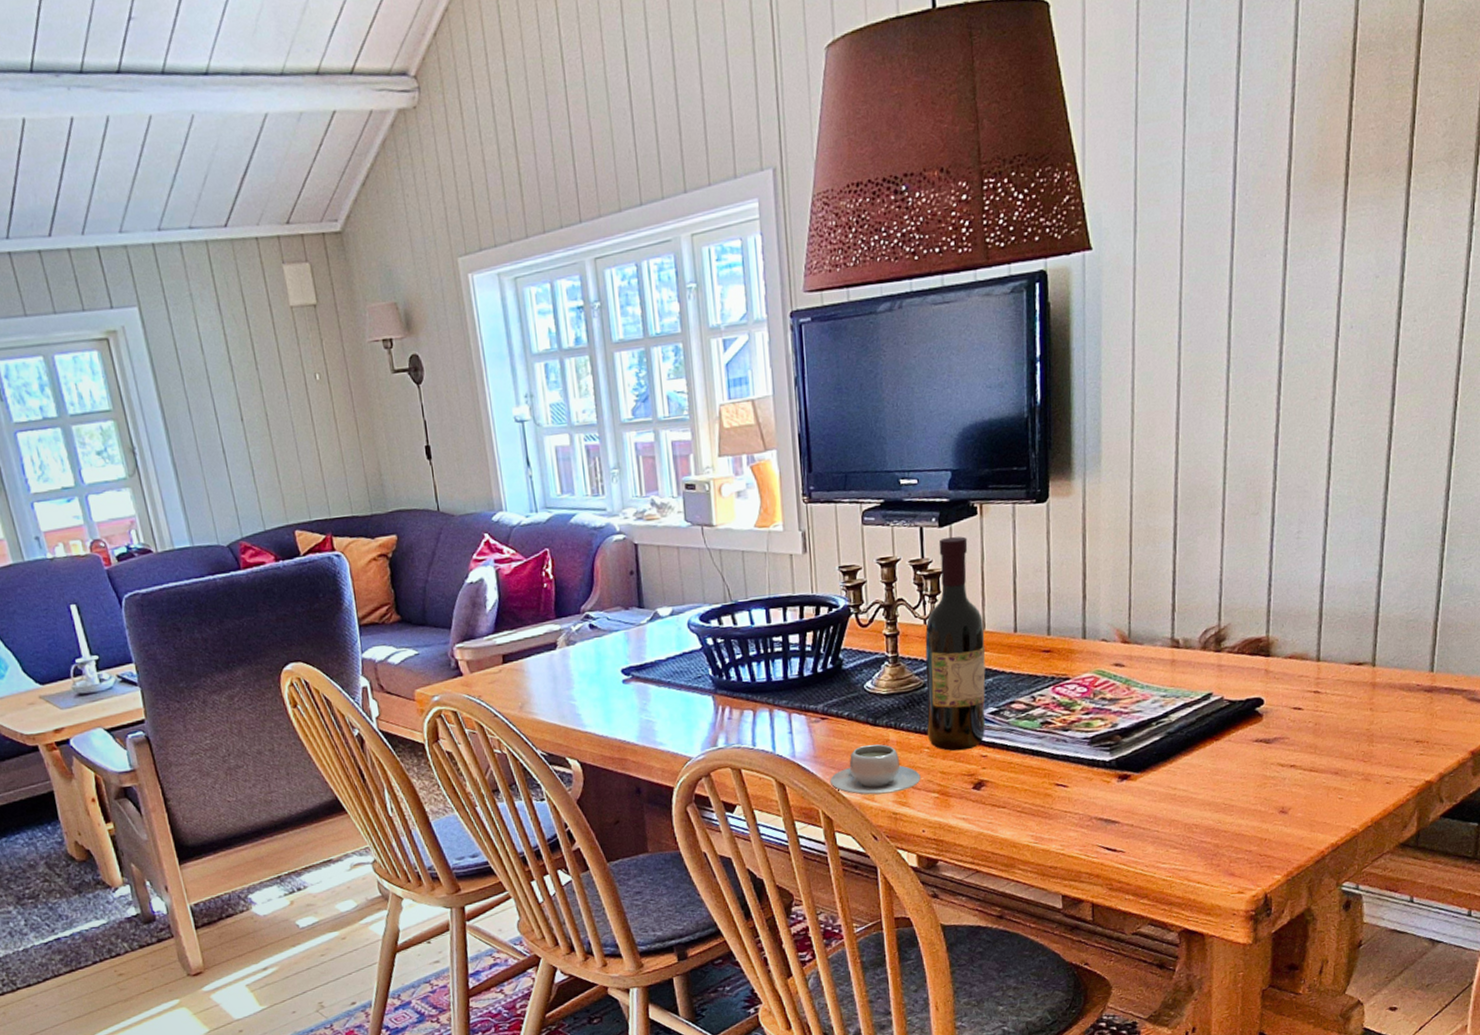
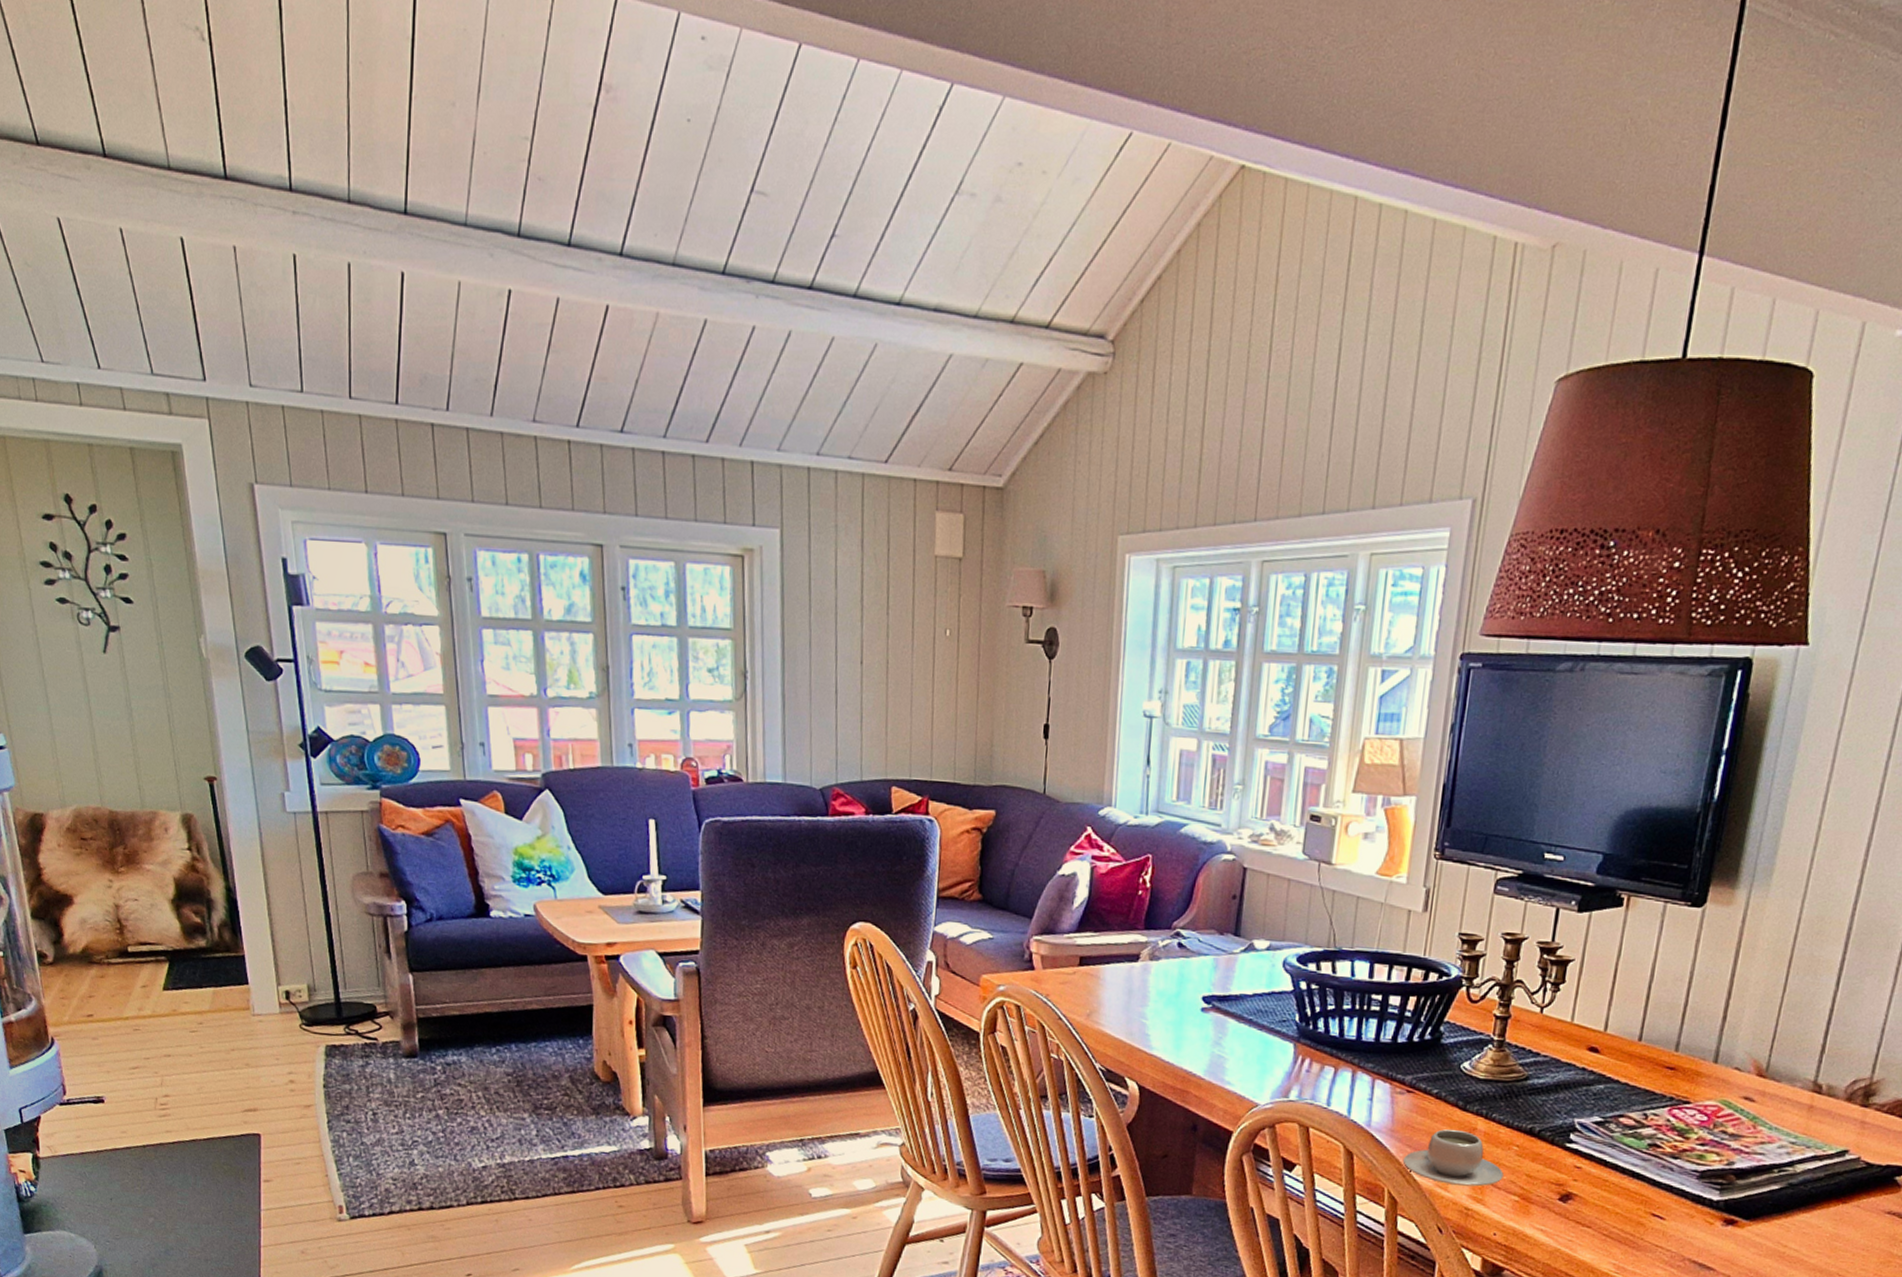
wine bottle: present [925,536,986,751] -> none [1519,925,1607,1157]

